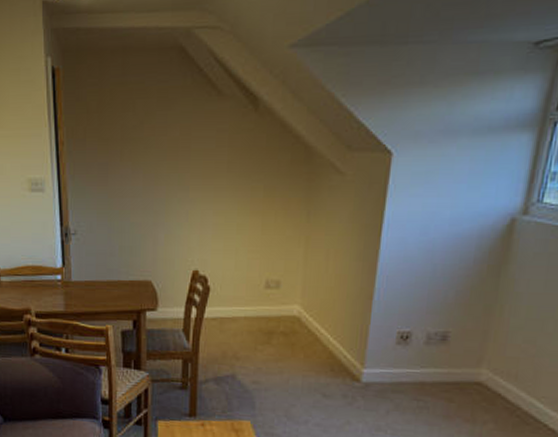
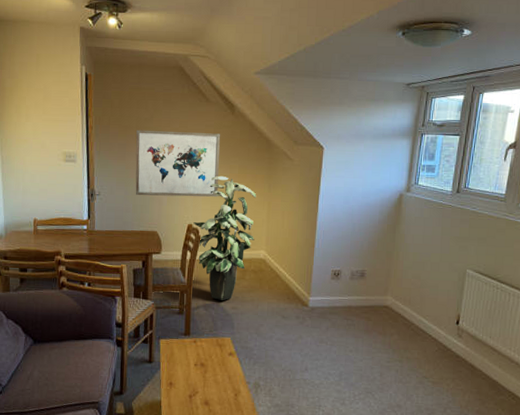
wall art: none [121,141,237,234] -> present [135,129,220,197]
indoor plant: none [200,201,290,372] -> present [193,175,257,300]

